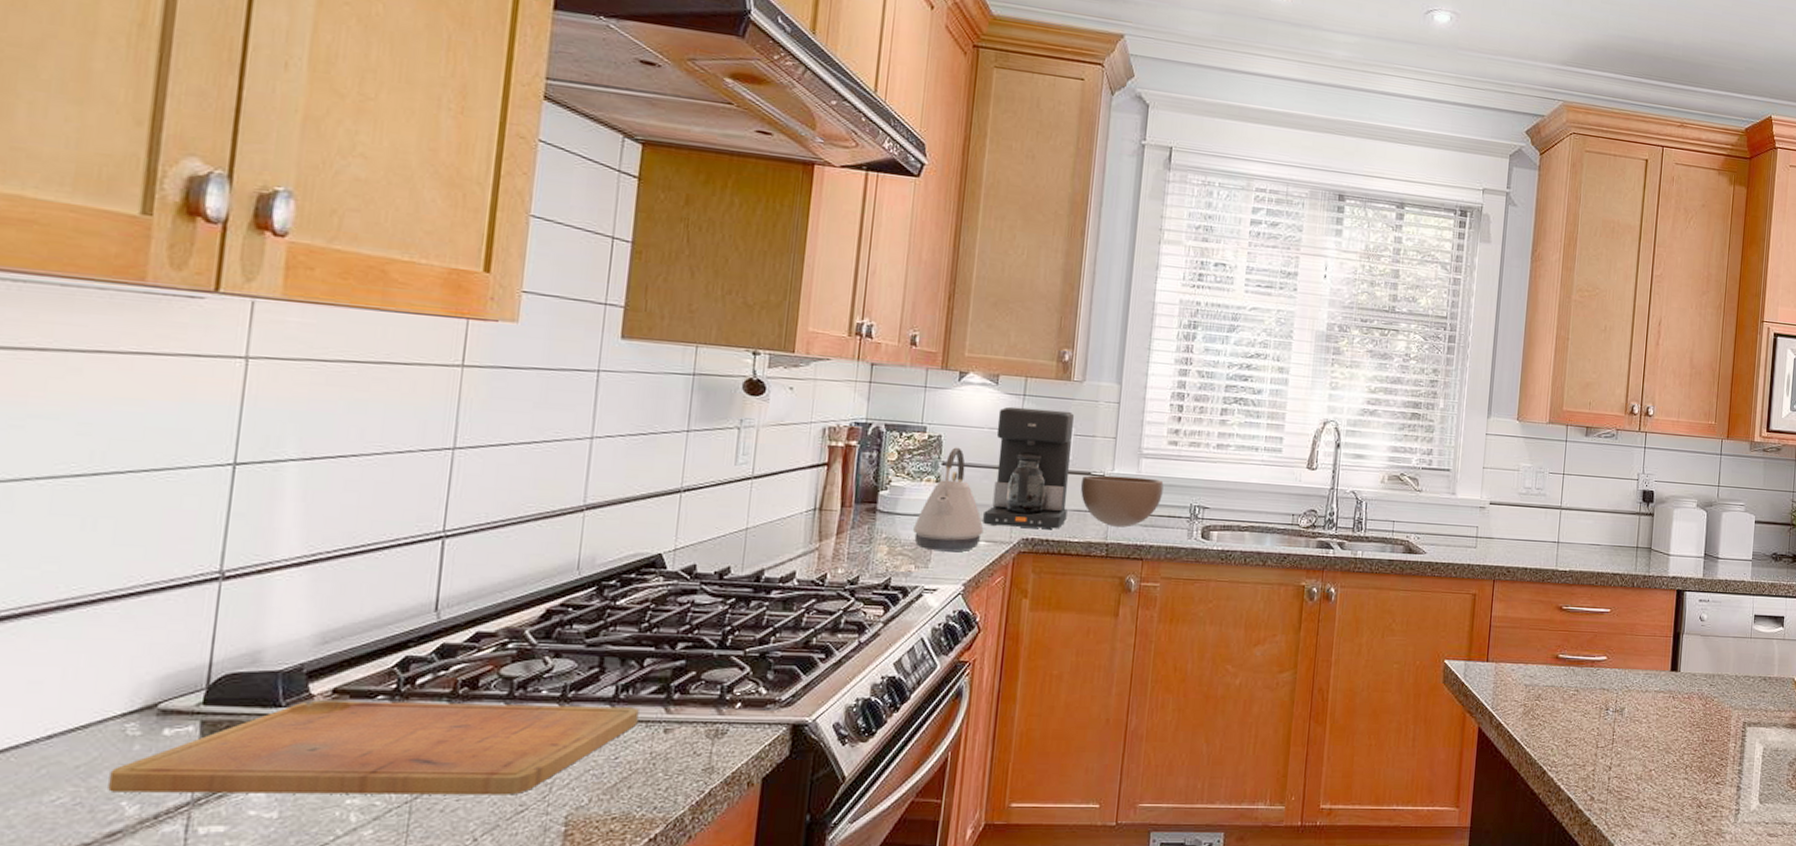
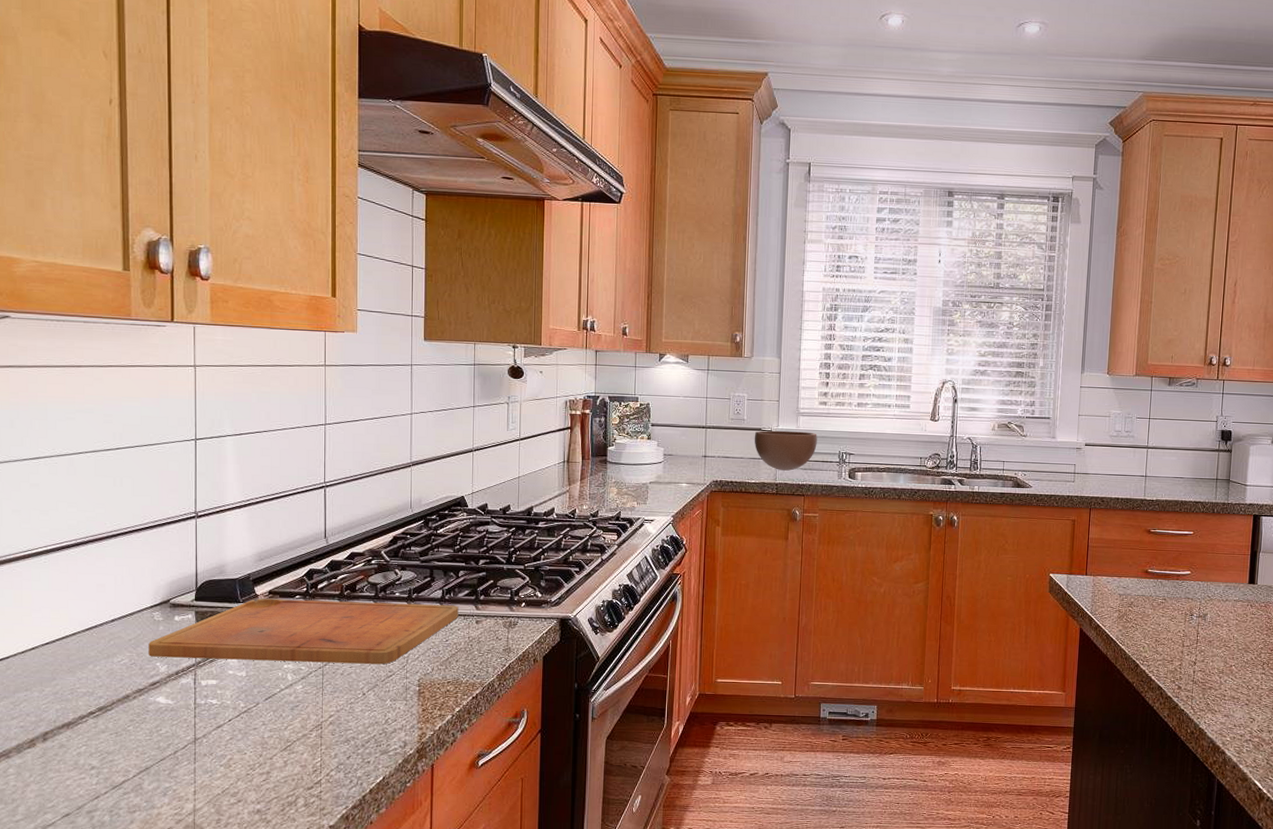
kettle: present [913,447,984,552] -> none [634,412,685,492]
coffee maker: present [983,406,1074,530] -> none [684,379,746,474]

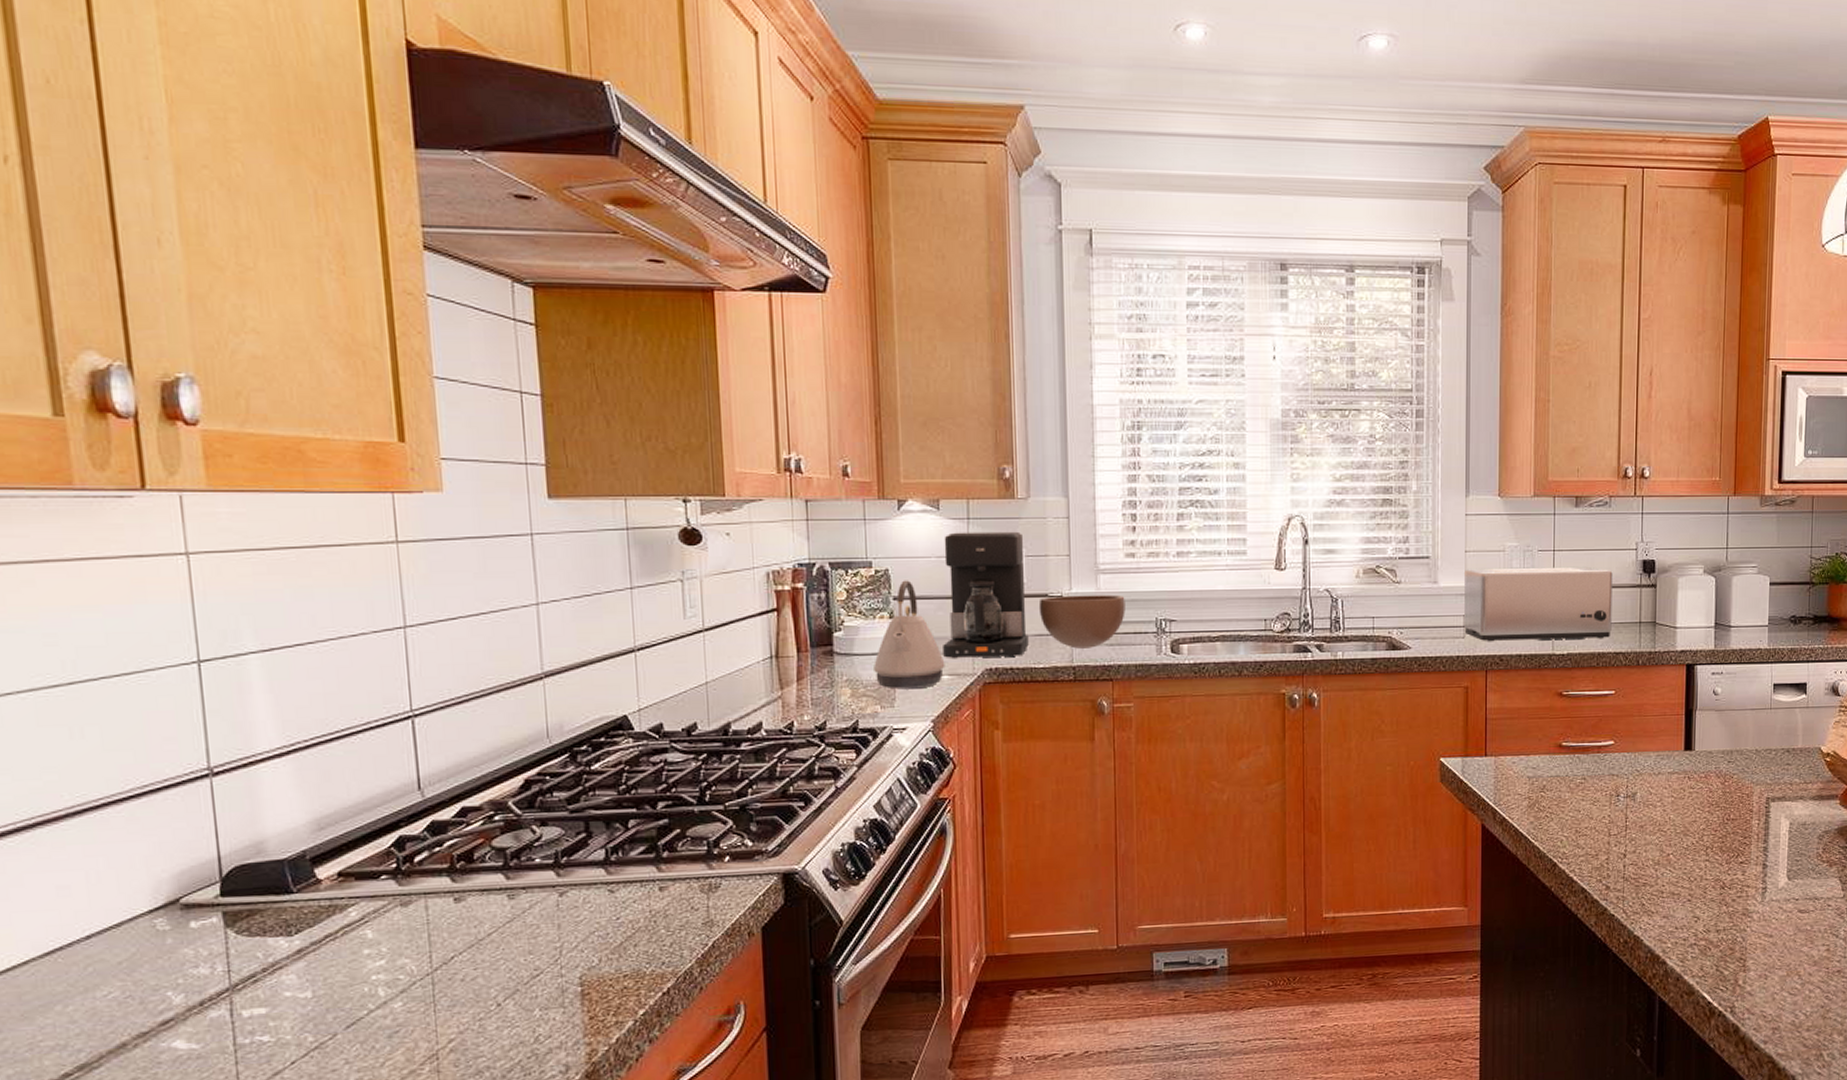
cutting board: present [148,598,459,665] -> none [150,868,633,984]
kettle: none [634,412,685,492] -> present [874,580,945,690]
coffee maker: none [684,379,746,474] -> present [943,531,1029,659]
toaster: none [1074,428,1196,490] -> present [1464,566,1613,642]

